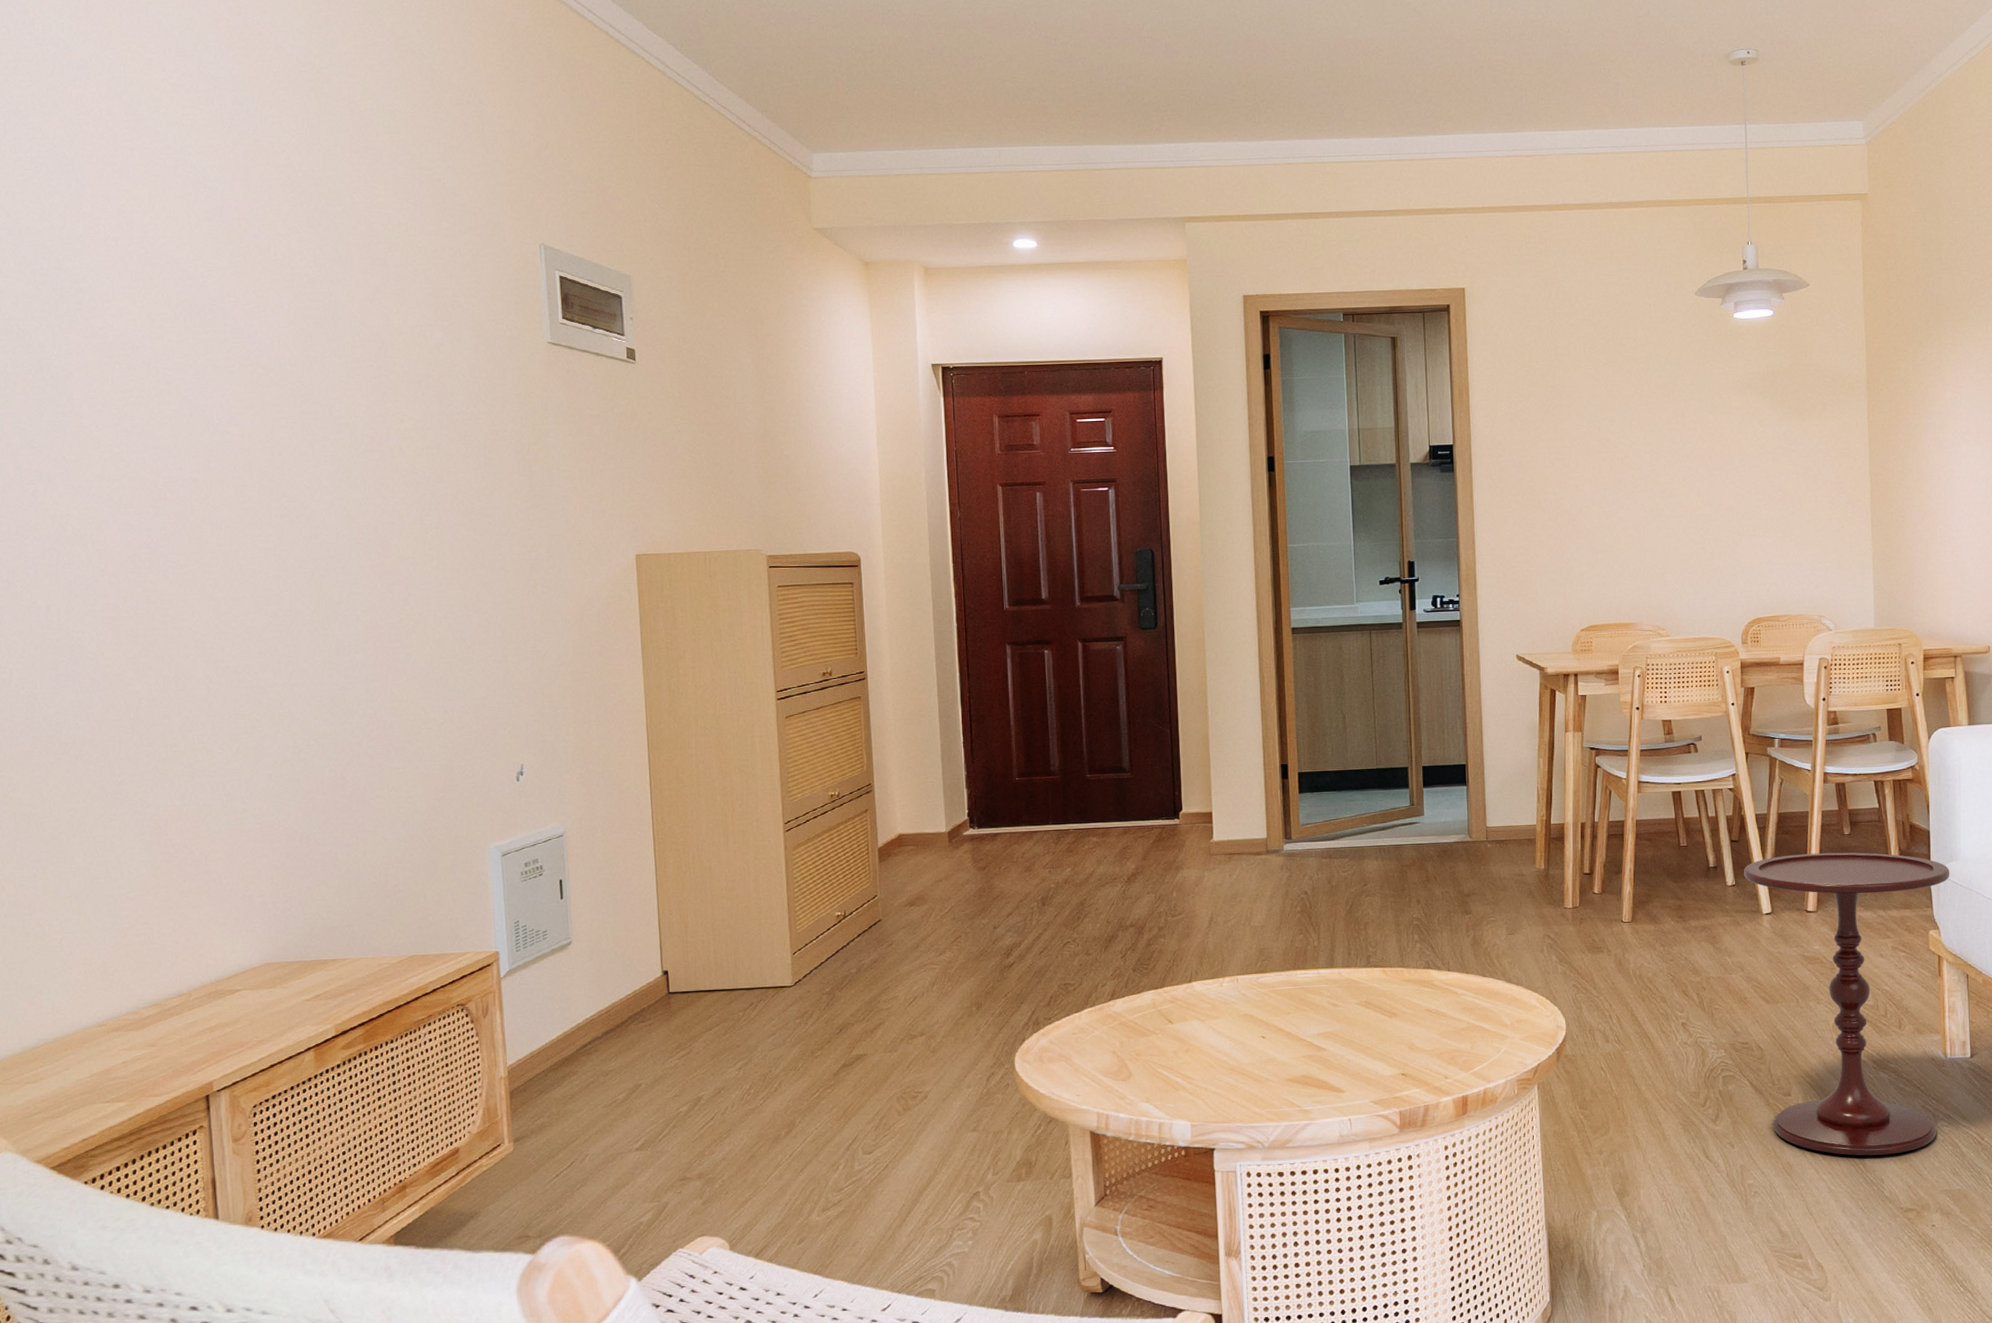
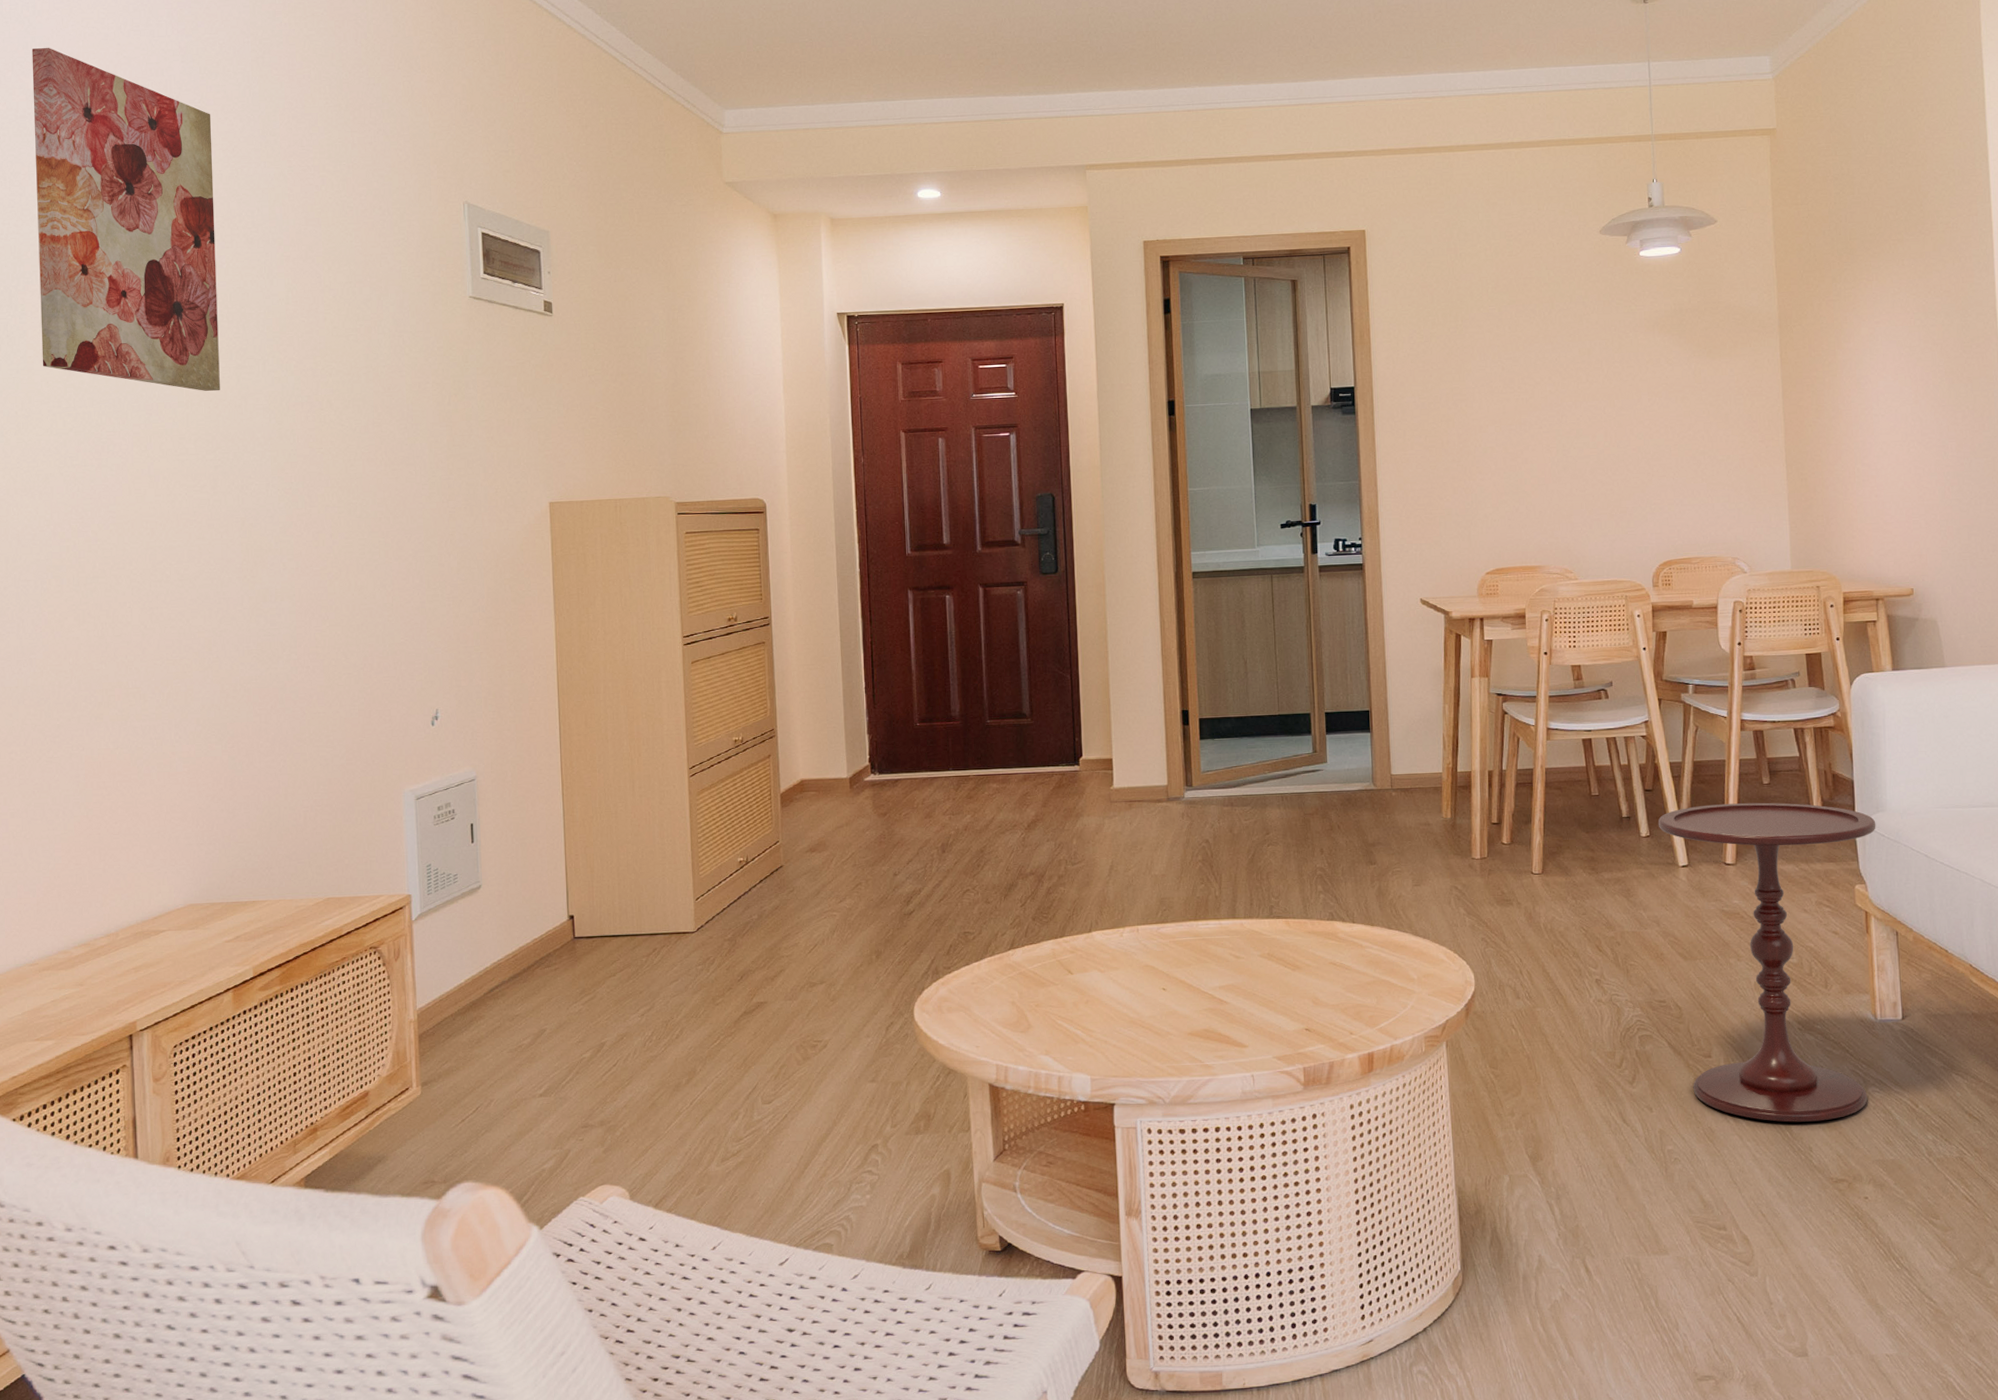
wall art: none [68,72,284,438] -> present [31,48,220,392]

